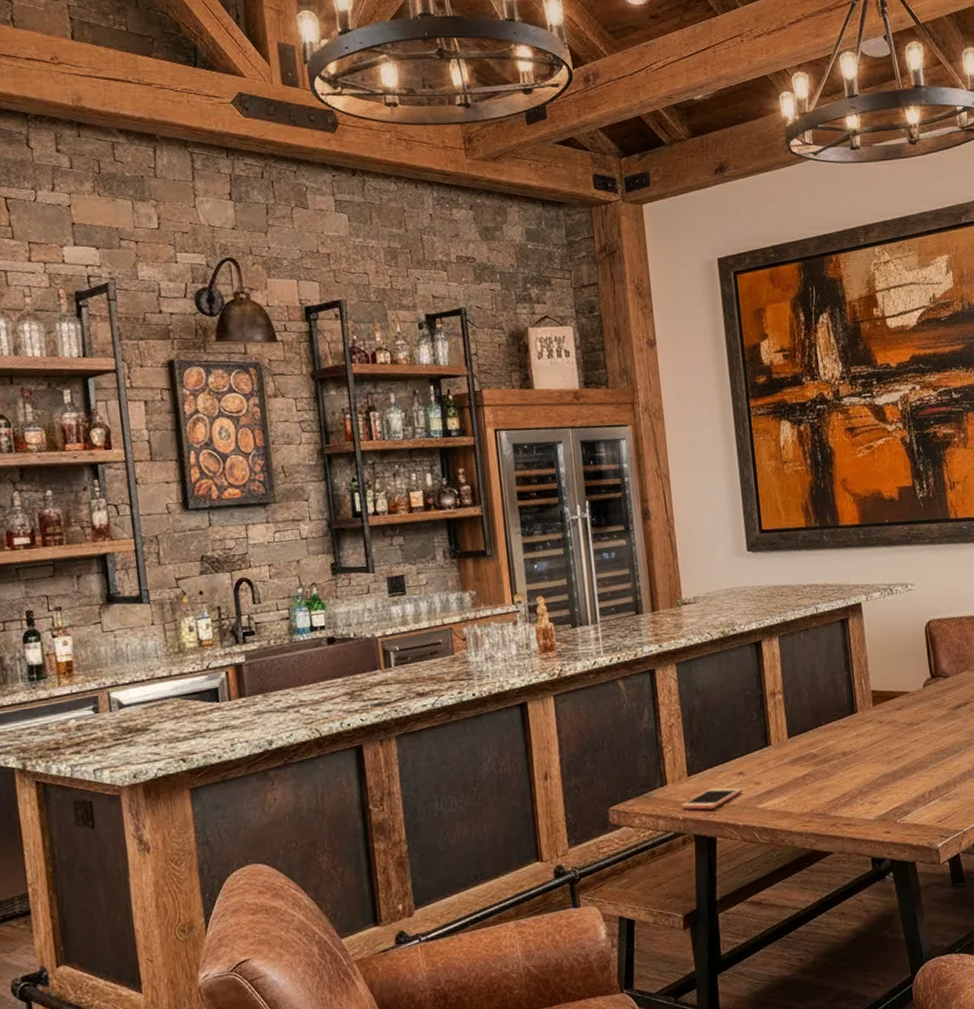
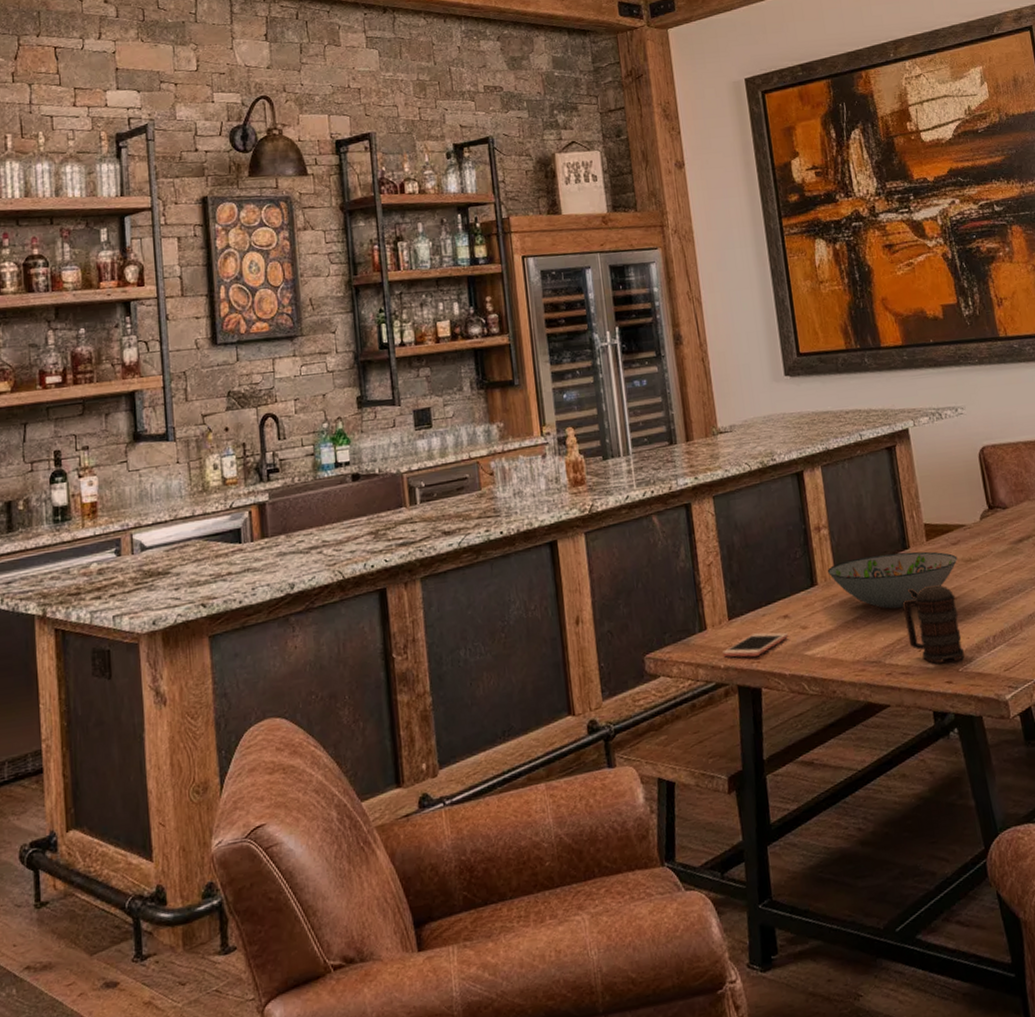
decorative bowl: none [780,715,901,767] -> present [827,551,958,609]
beer mug: none [848,745,902,816] -> present [902,584,965,664]

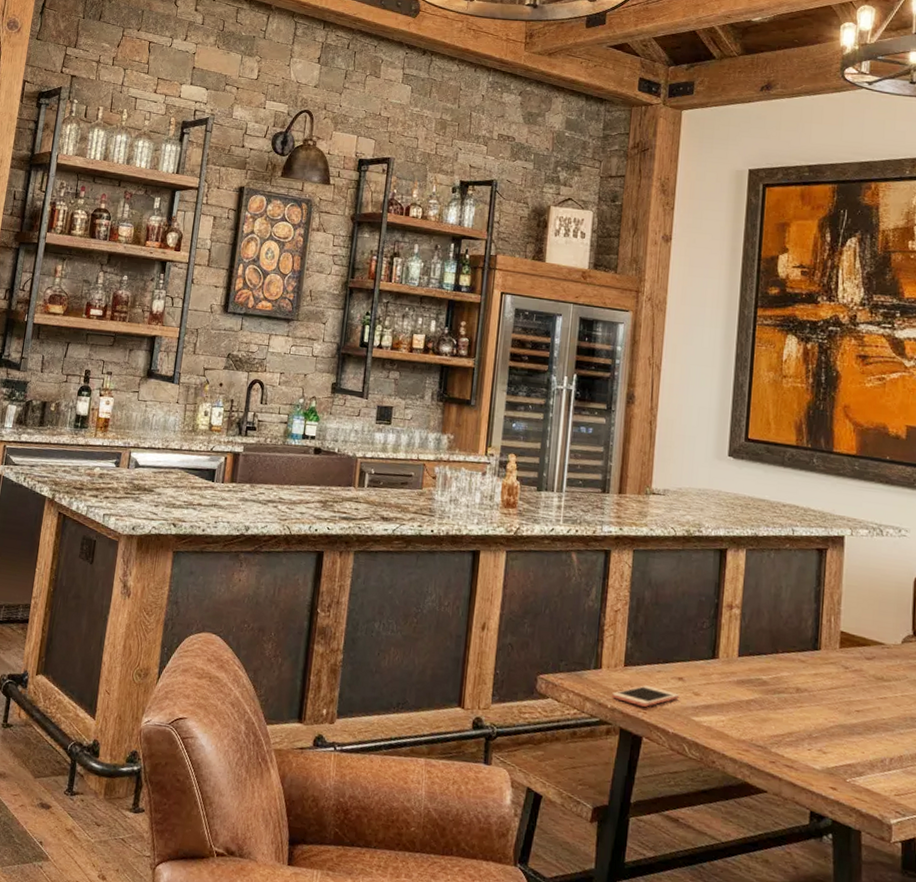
decorative bowl: present [827,551,958,609] -> none [731,644,869,705]
beer mug: present [902,584,965,664] -> none [800,687,859,772]

